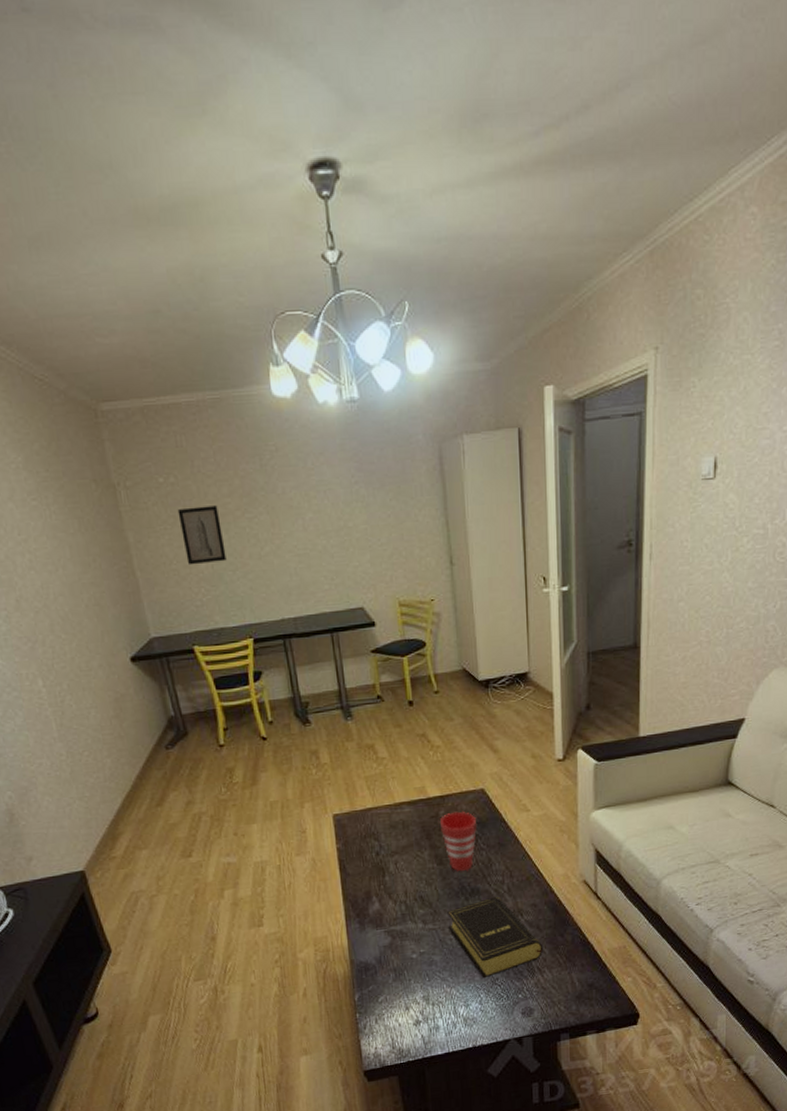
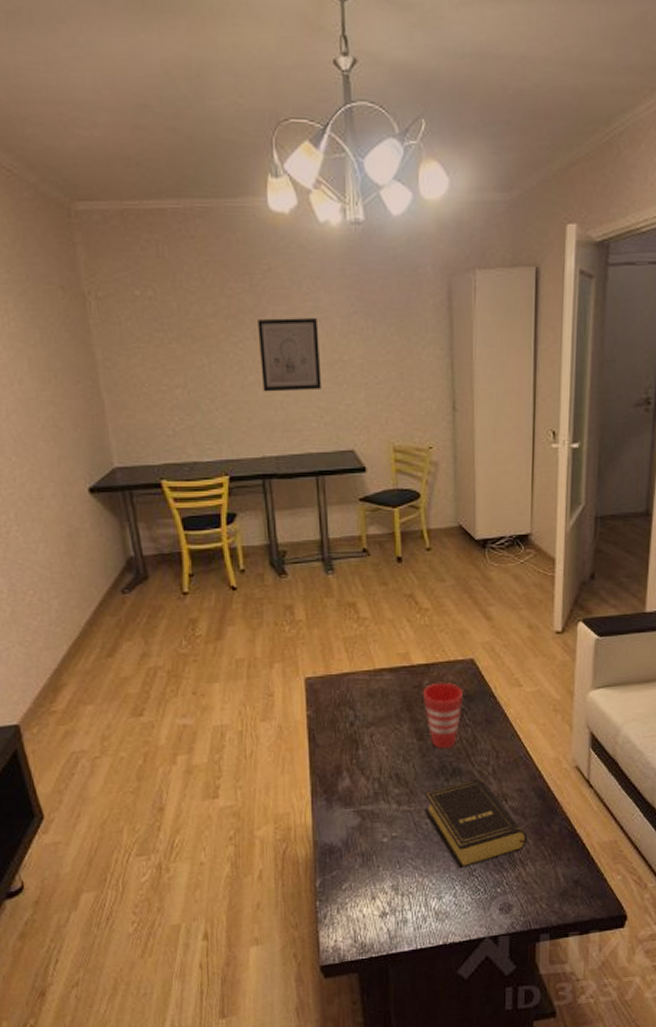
wall art: present [177,505,227,566] -> none [154,325,205,390]
wall art: none [269,491,331,561] -> present [258,318,322,392]

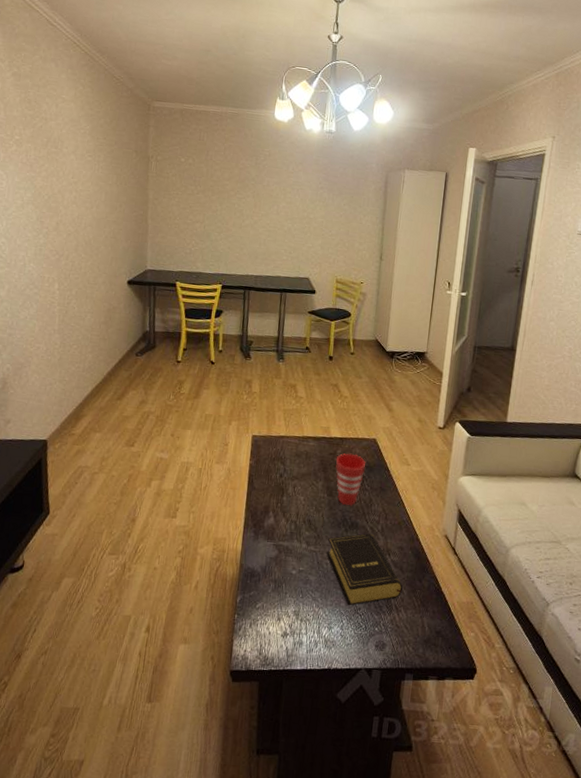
wall art: present [258,318,322,392] -> none [254,185,296,235]

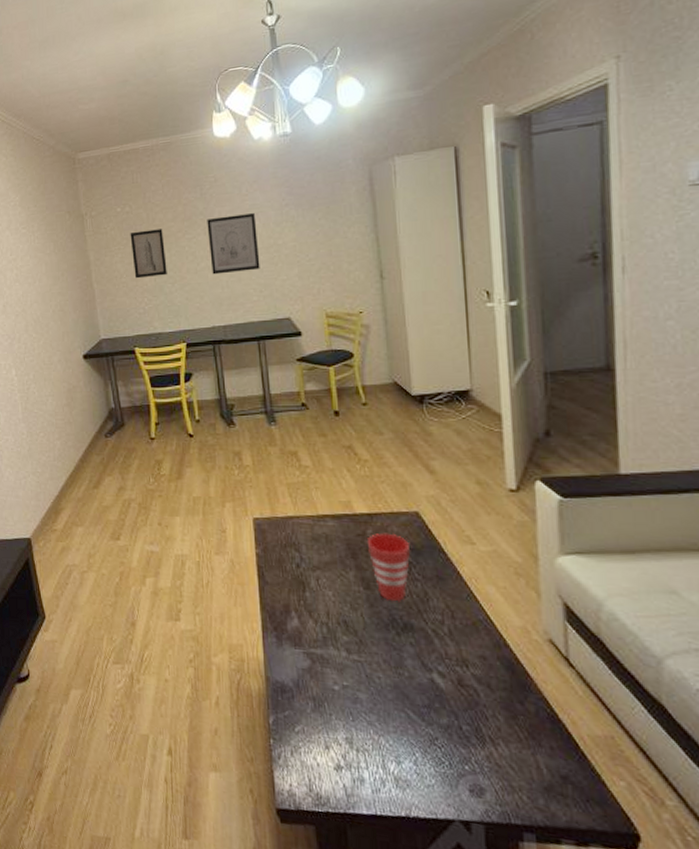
wall art: none [187,182,218,225] -> present [130,229,167,279]
wall art: none [254,185,296,235] -> present [207,213,260,275]
book: present [327,533,403,606] -> none [374,637,497,734]

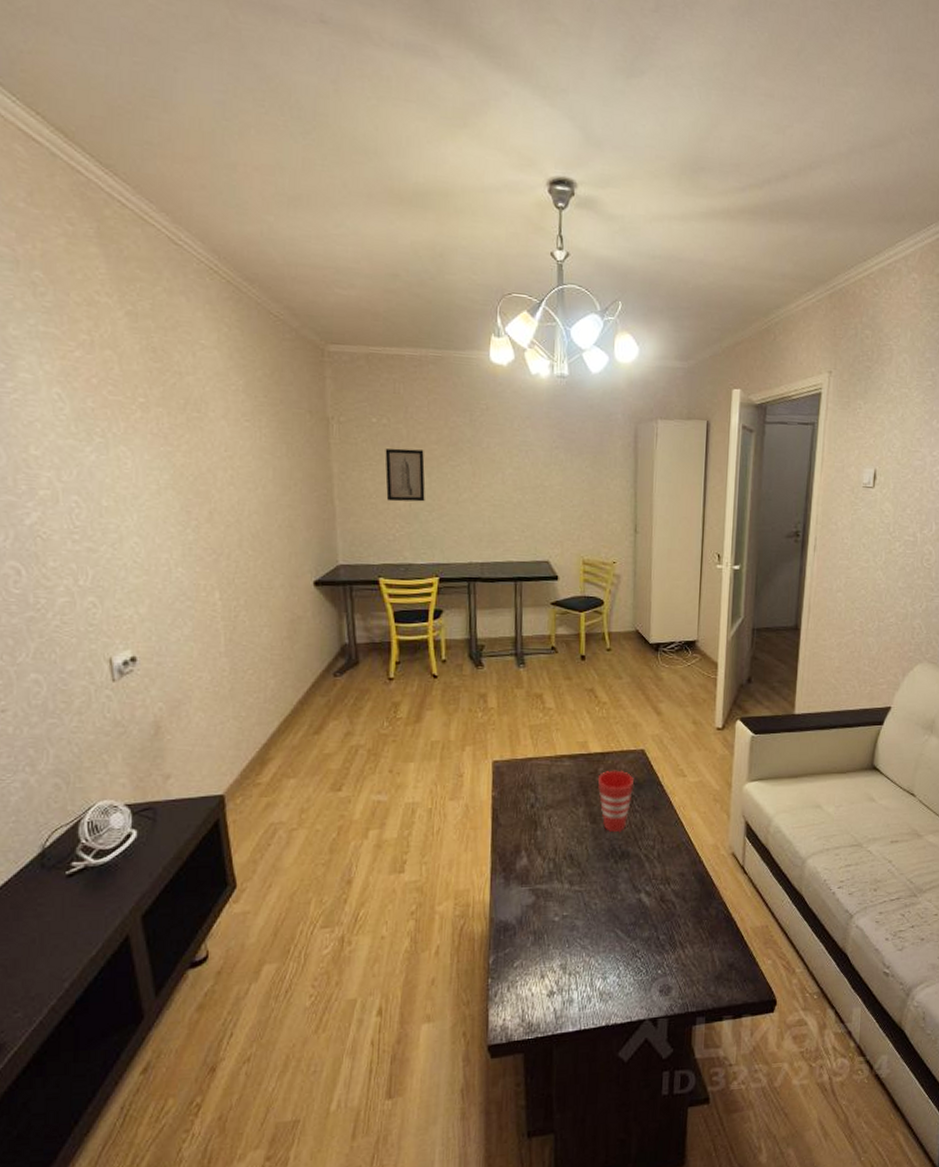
wall art: present [207,213,260,275] -> none [473,448,525,509]

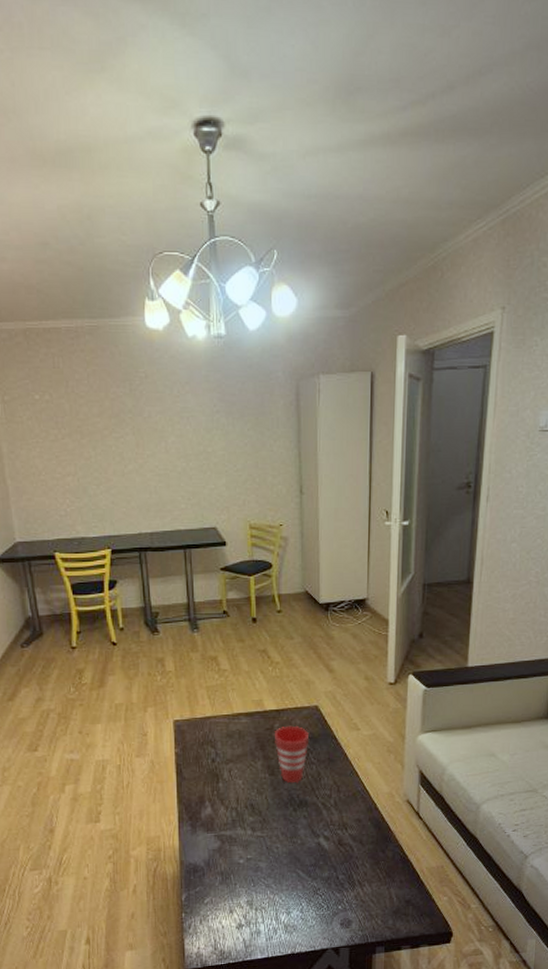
wall art: present [385,448,425,502] -> none [50,424,92,477]

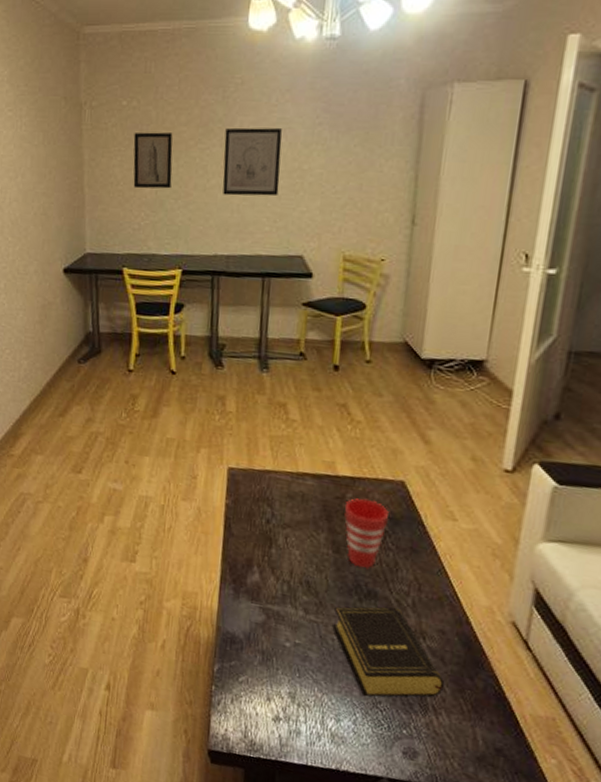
wall art: none [50,424,92,477] -> present [133,132,173,189]
wall art: none [136,417,189,479] -> present [222,127,282,197]
book: none [274,809,365,888] -> present [332,606,445,697]

